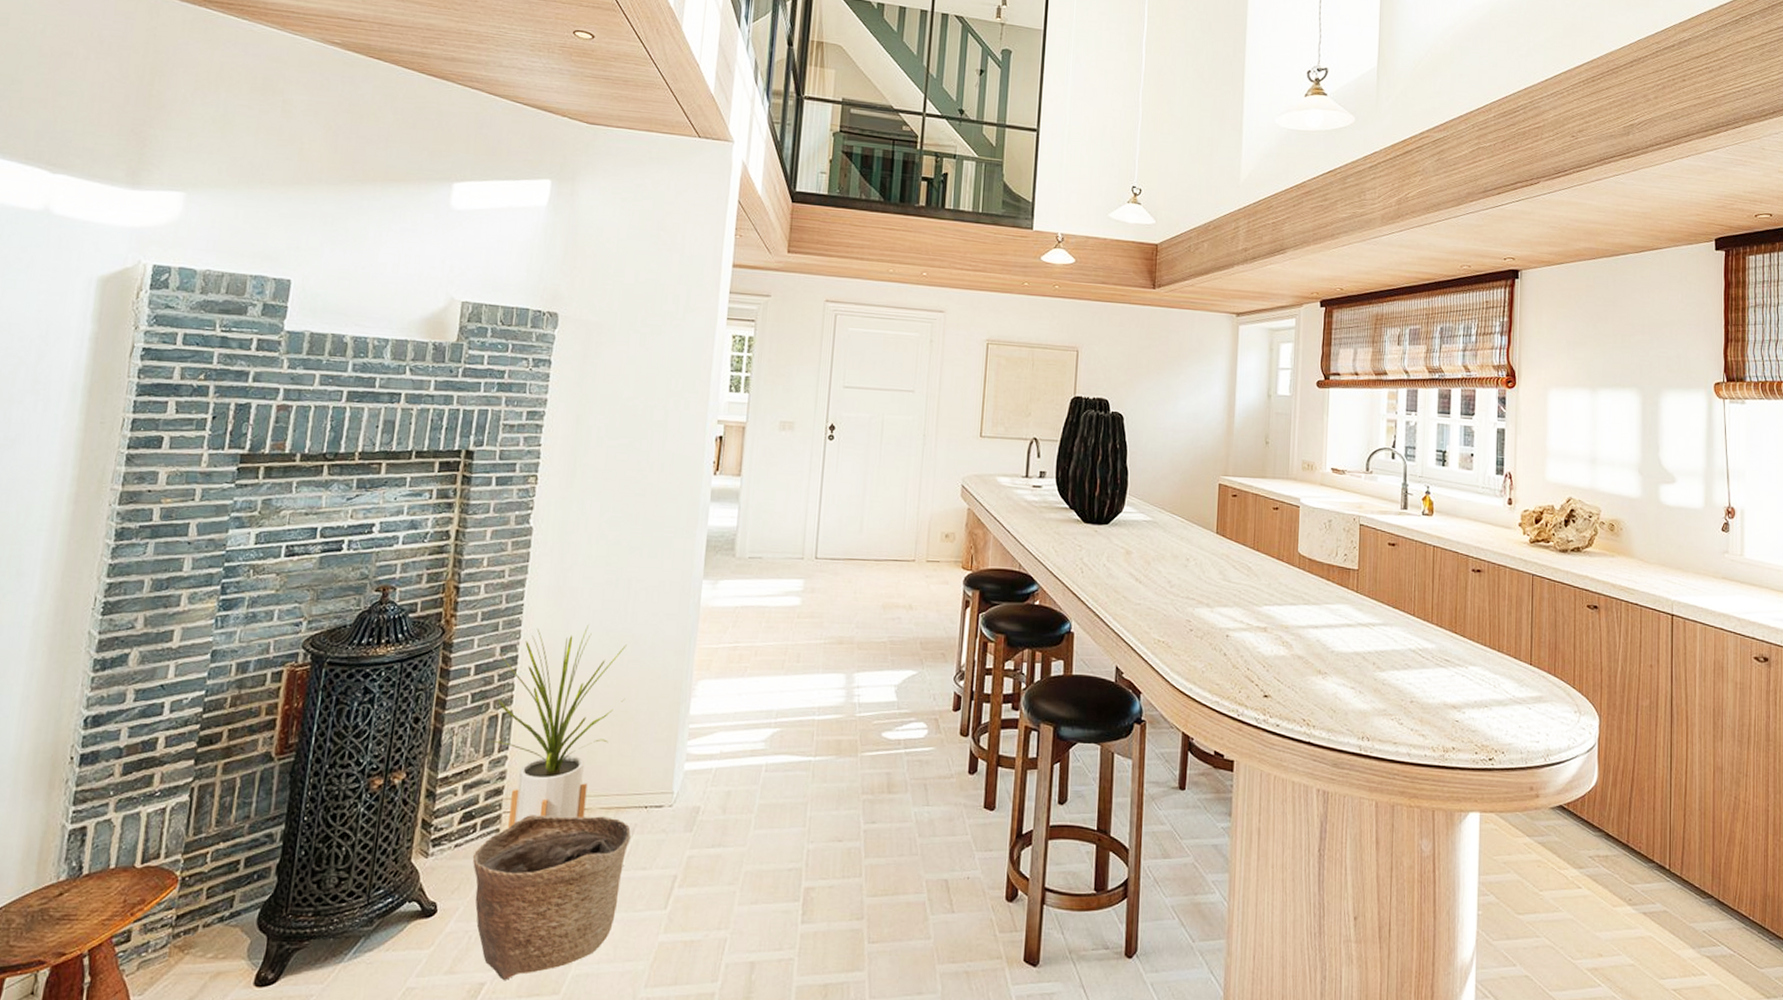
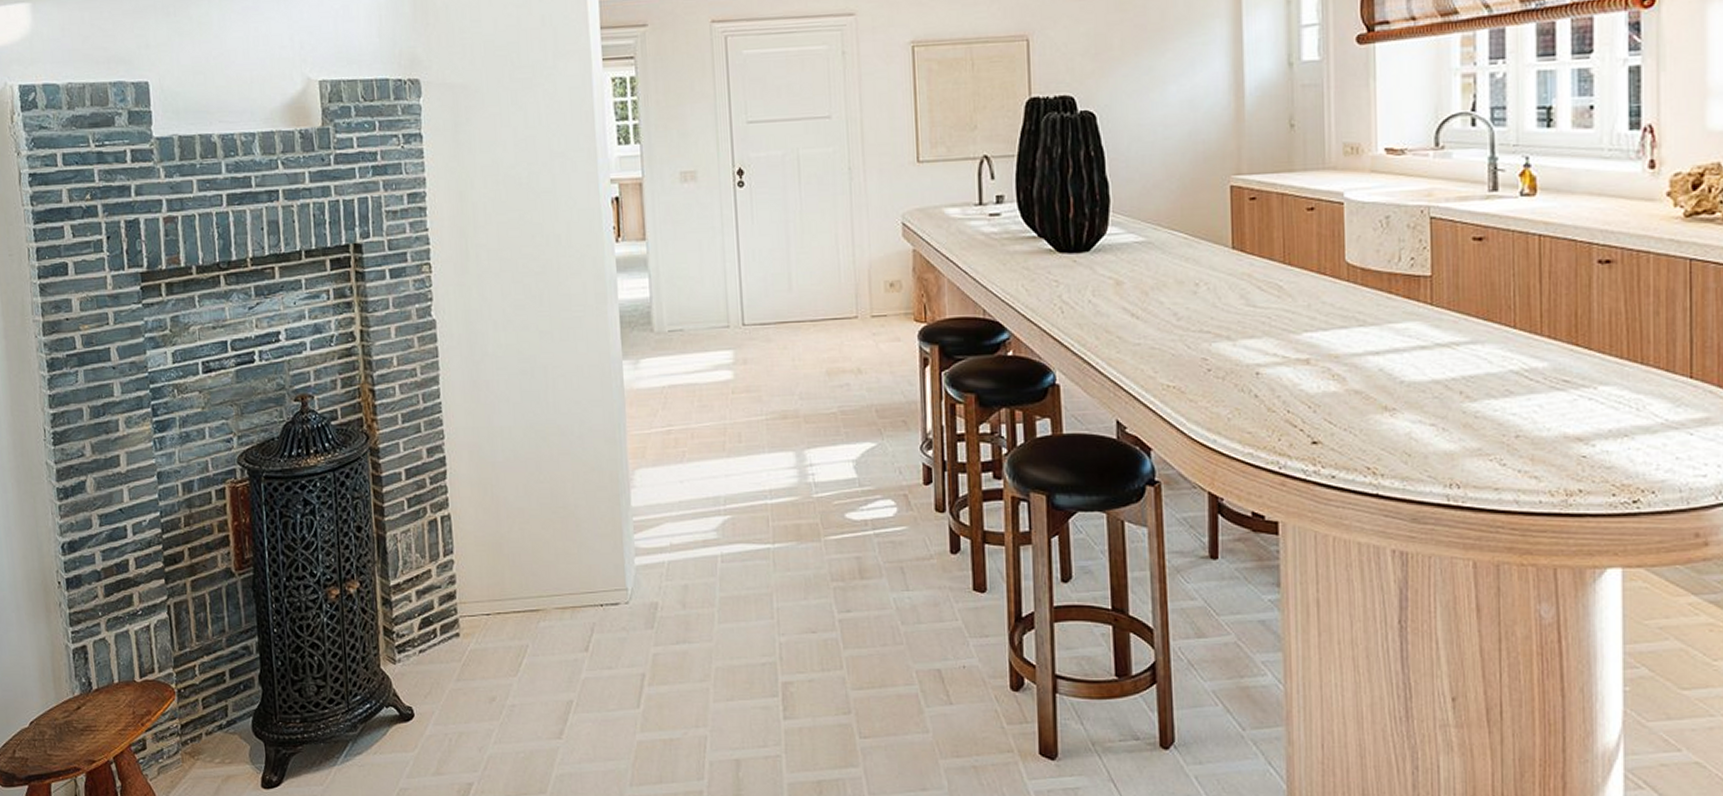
basket: present [472,815,631,980] -> none [438,616,591,780]
house plant: present [489,624,627,828] -> none [426,419,562,632]

